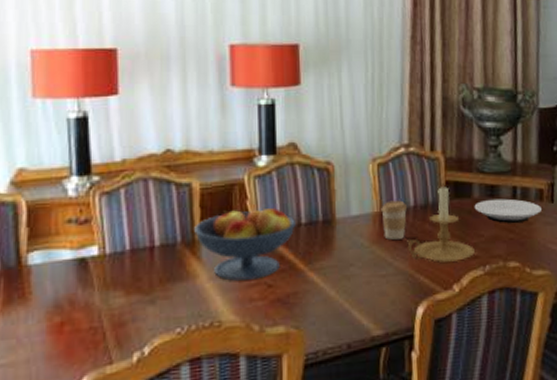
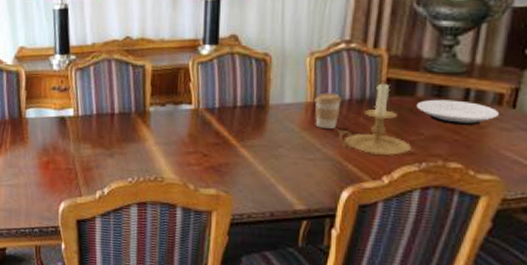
fruit bowl: present [194,207,296,281] -> none [146,90,232,148]

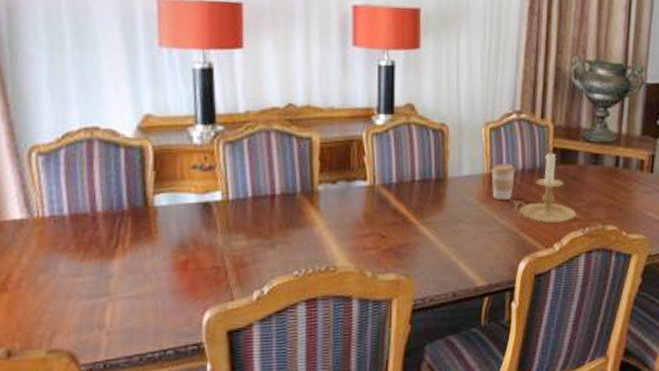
plate: present [416,99,499,125] -> none [578,167,641,189]

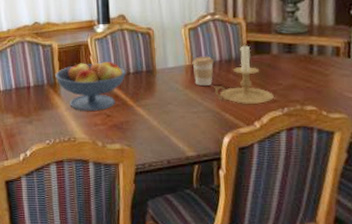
fruit bowl: none [313,164,410,230] -> present [55,61,126,111]

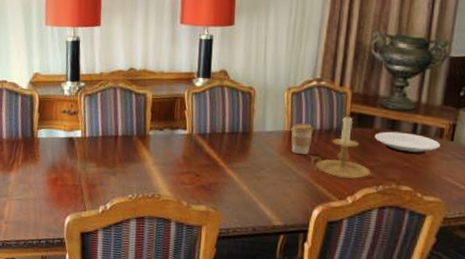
fruit bowl: present [55,61,126,111] -> none [146,116,221,169]
plate: none [273,54,338,75] -> present [374,131,440,154]

